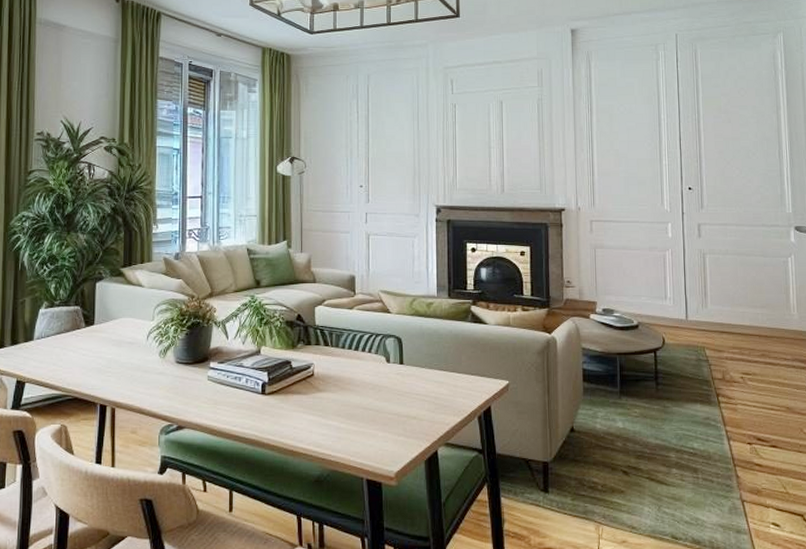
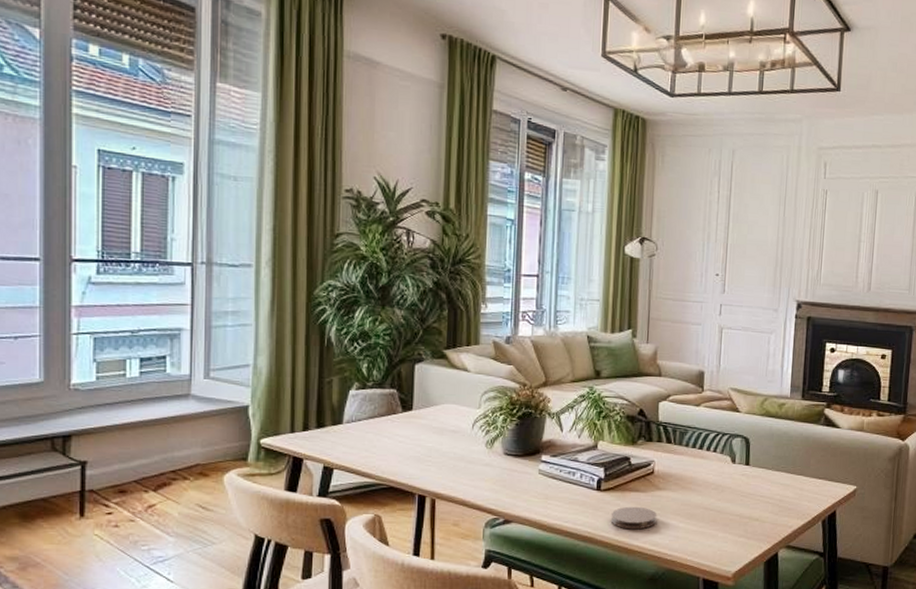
coaster: none [275,408,320,432] -> present [610,506,658,530]

